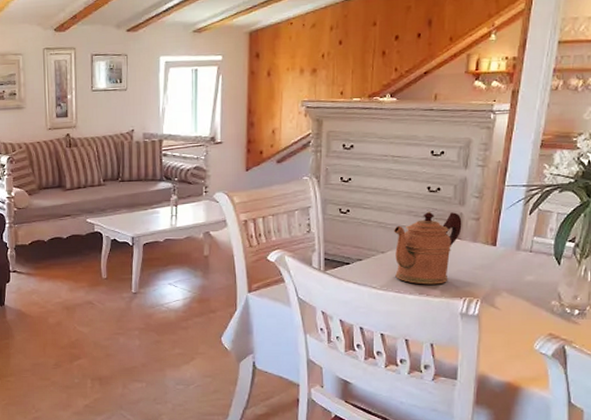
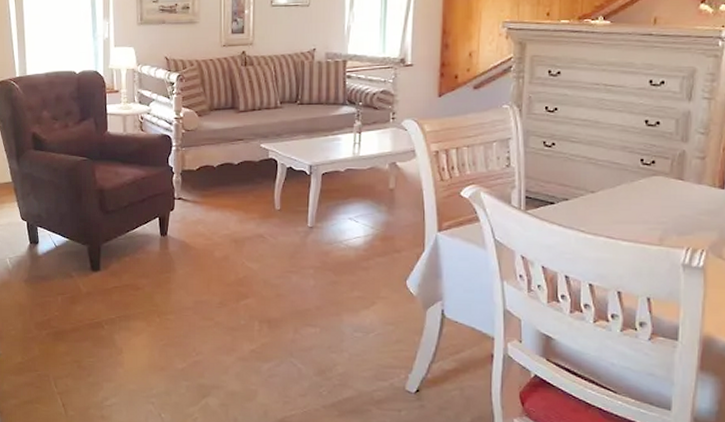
coffeepot: present [394,211,462,285] -> none [606,147,685,231]

